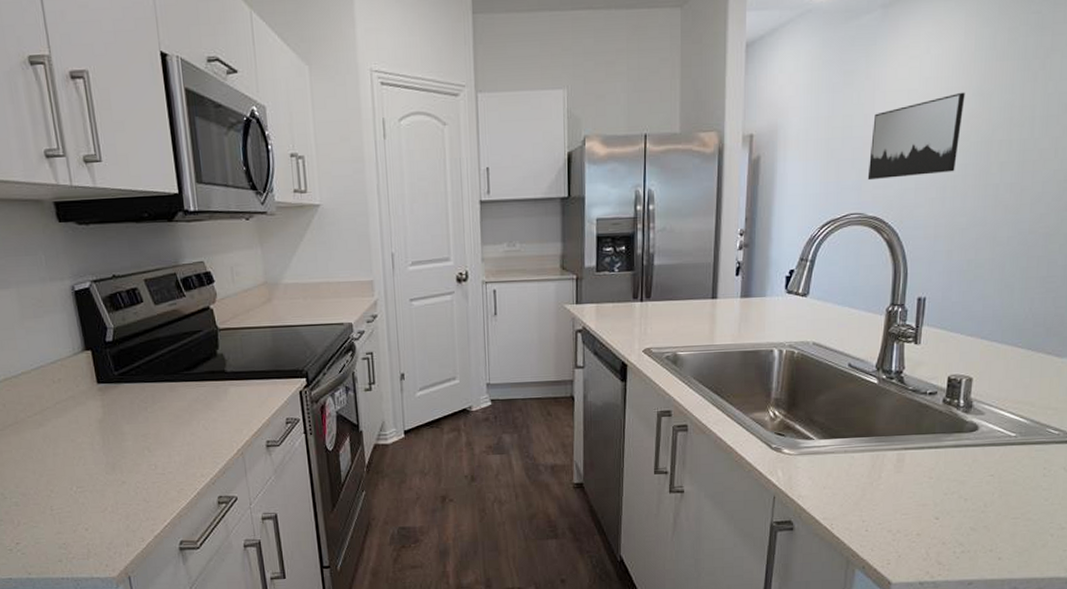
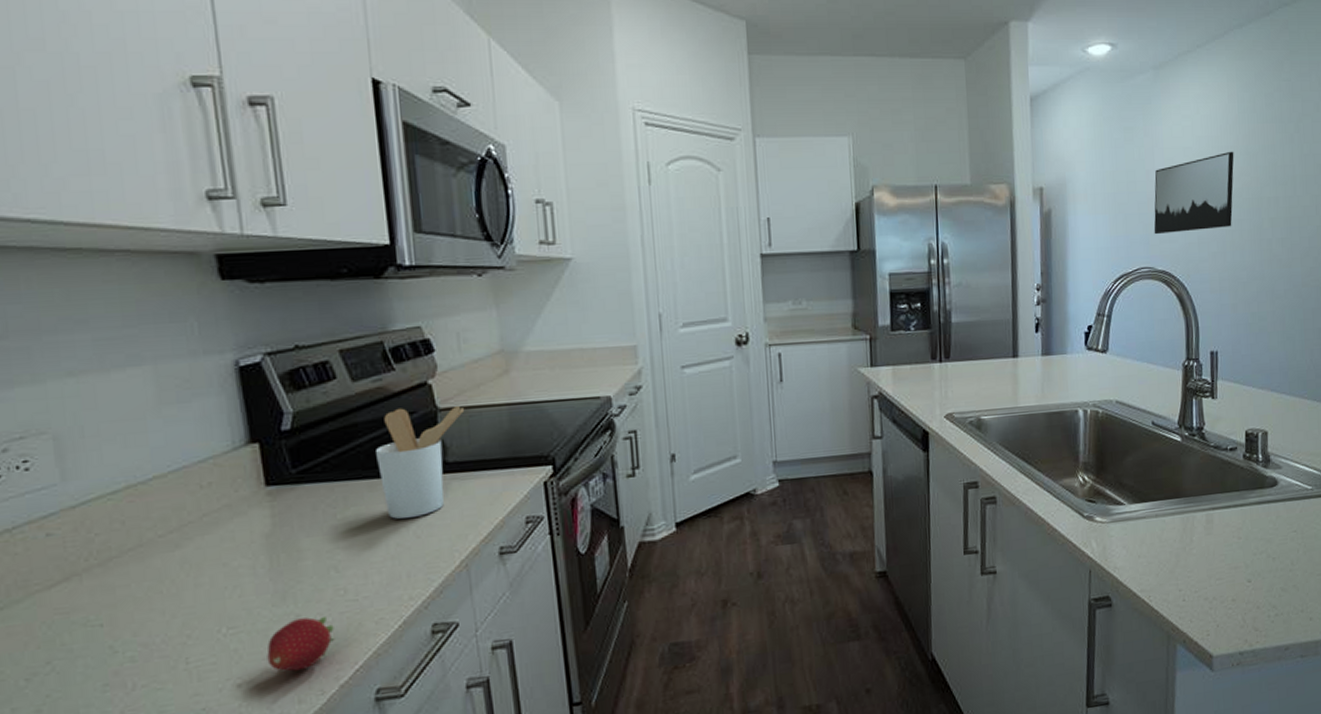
fruit: none [104,484,150,523] -> present [267,617,335,671]
utensil holder: none [174,326,237,414] -> present [376,405,464,519]

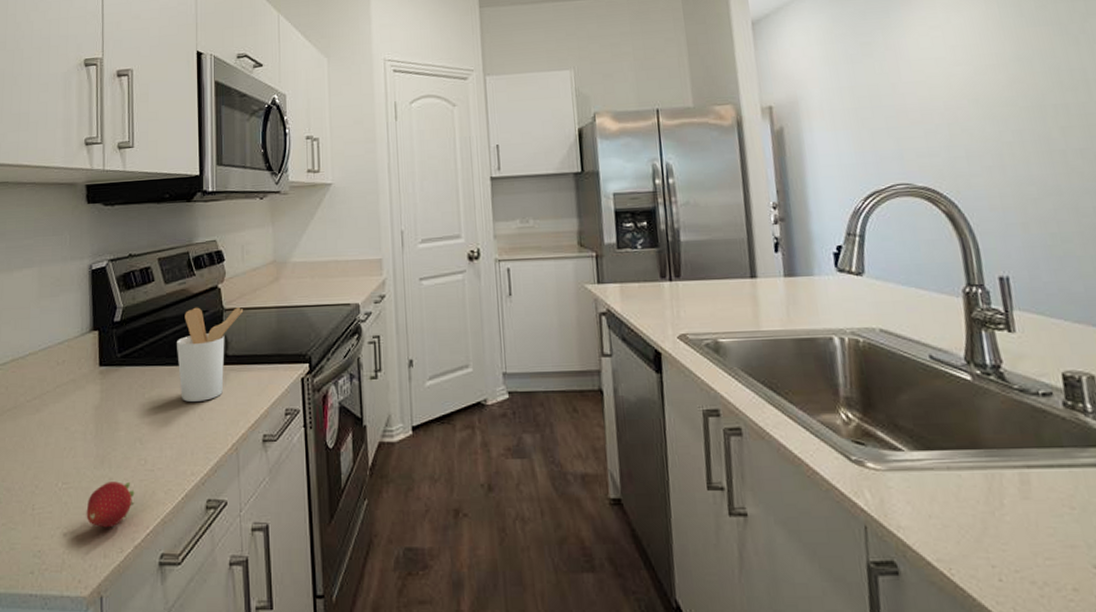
wall art: present [1154,151,1234,235] -> none [902,58,1009,149]

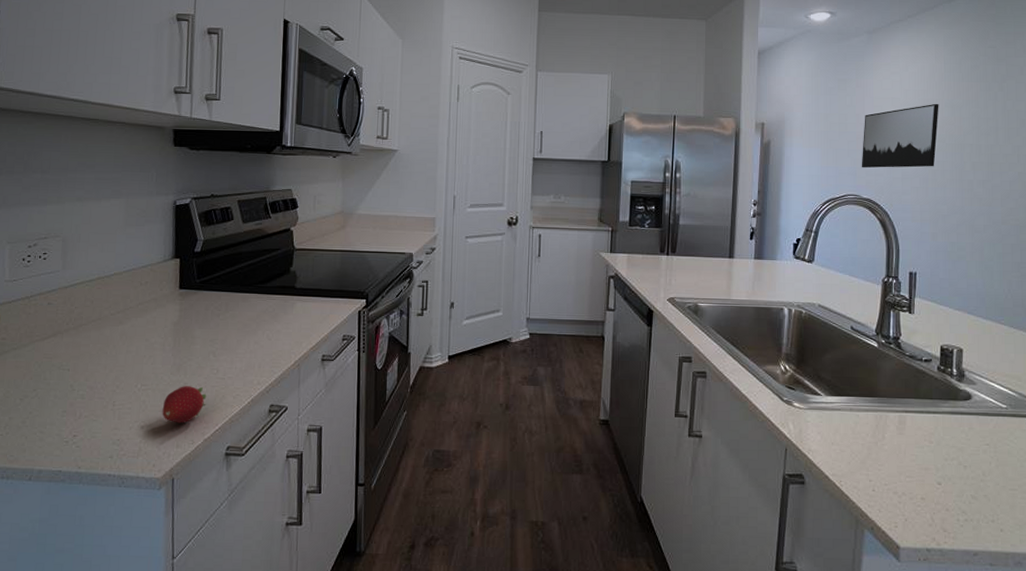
utensil holder: present [177,306,243,402] -> none [250,245,311,324]
wall art: none [902,58,1009,149] -> present [861,103,939,168]

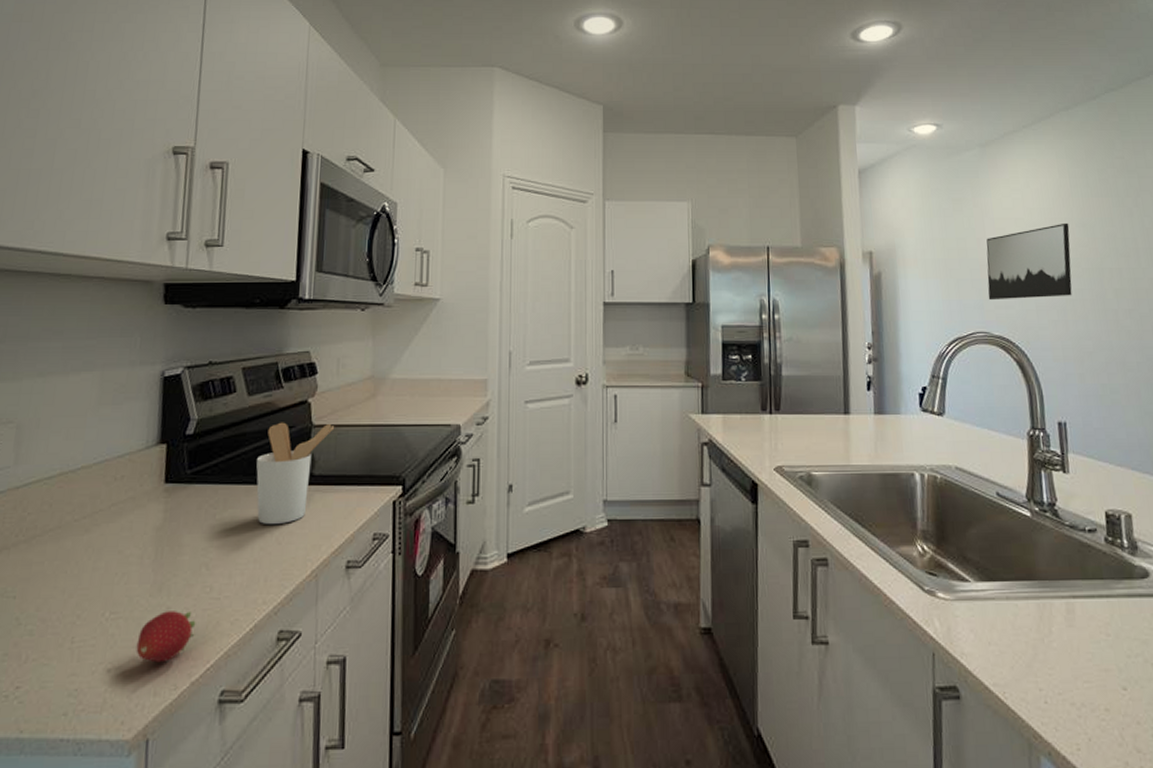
utensil holder: none [250,245,311,324] -> present [256,422,334,524]

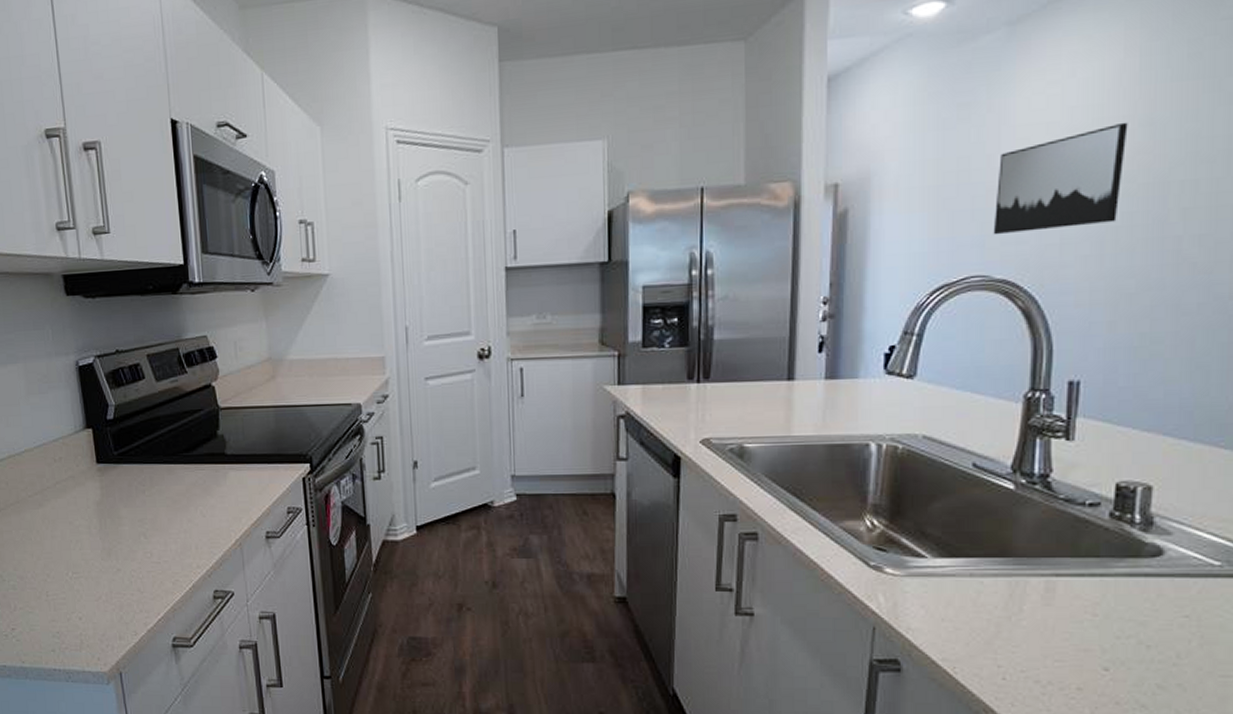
fruit: present [136,611,196,663] -> none [98,572,144,613]
utensil holder: present [256,422,334,524] -> none [173,405,239,499]

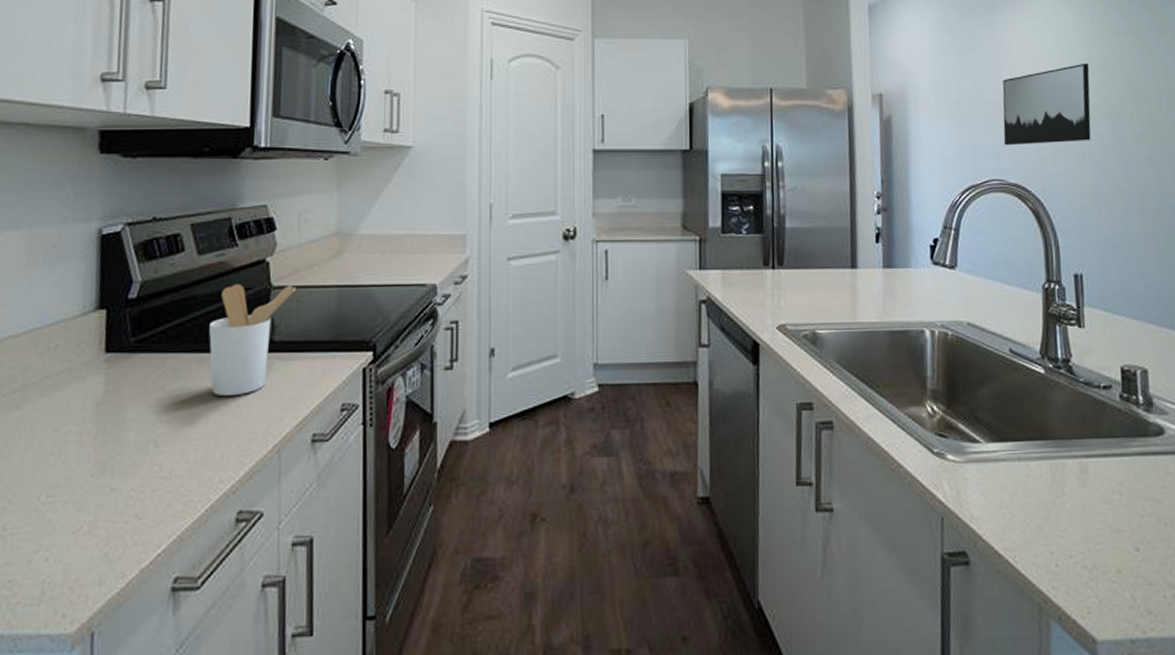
utensil holder: none [173,405,239,499] -> present [209,283,295,396]

